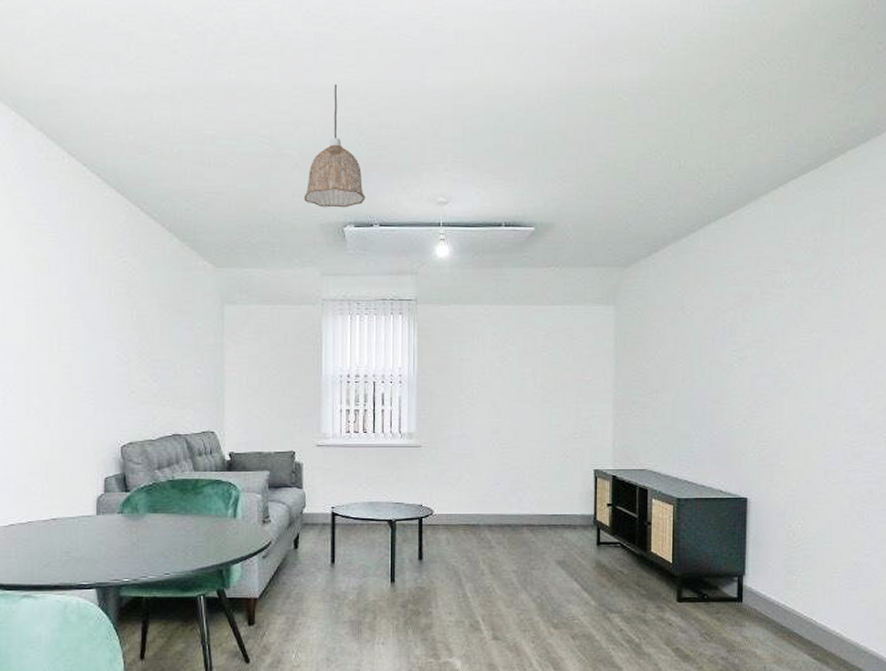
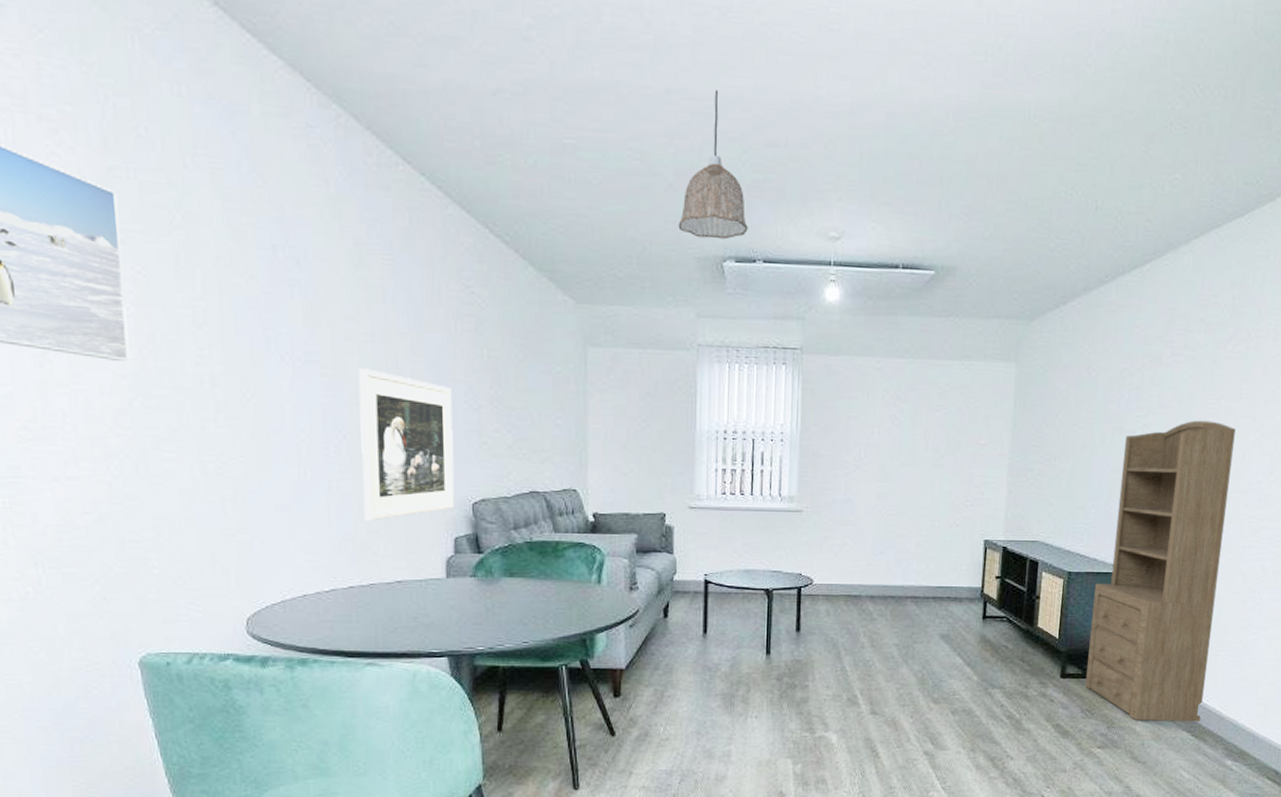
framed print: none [24,330,106,464] -> present [358,368,455,521]
shelving unit: none [702,352,829,645] -> present [1085,420,1236,722]

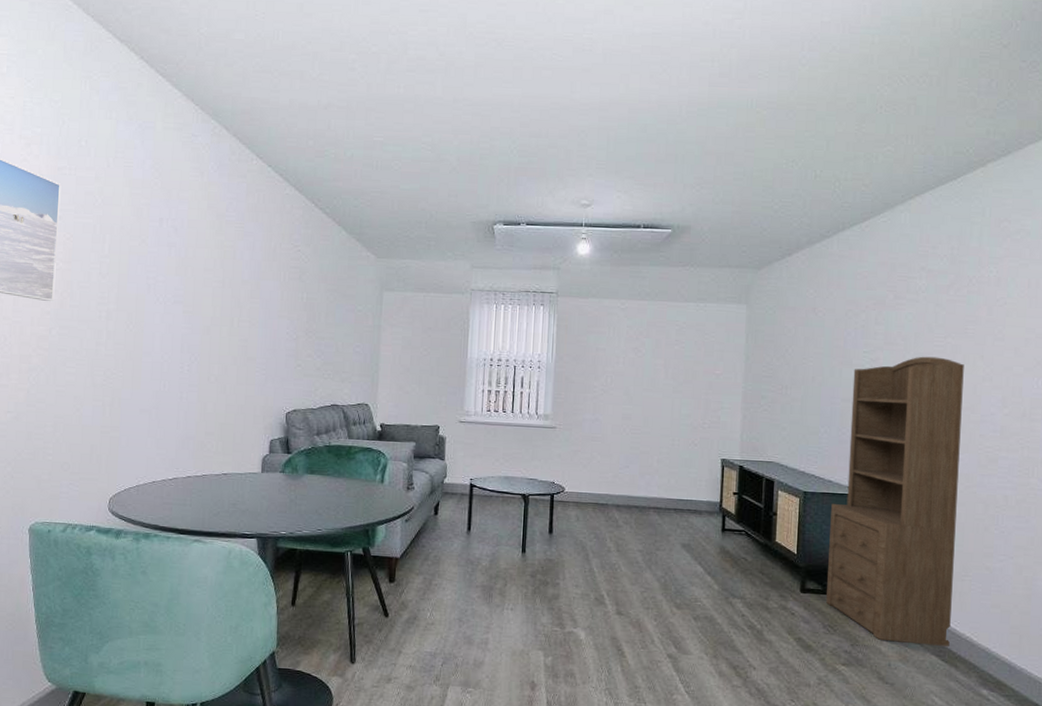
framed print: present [358,368,455,521] -> none [204,307,277,425]
pendant lamp: present [678,89,748,240] -> none [459,97,515,208]

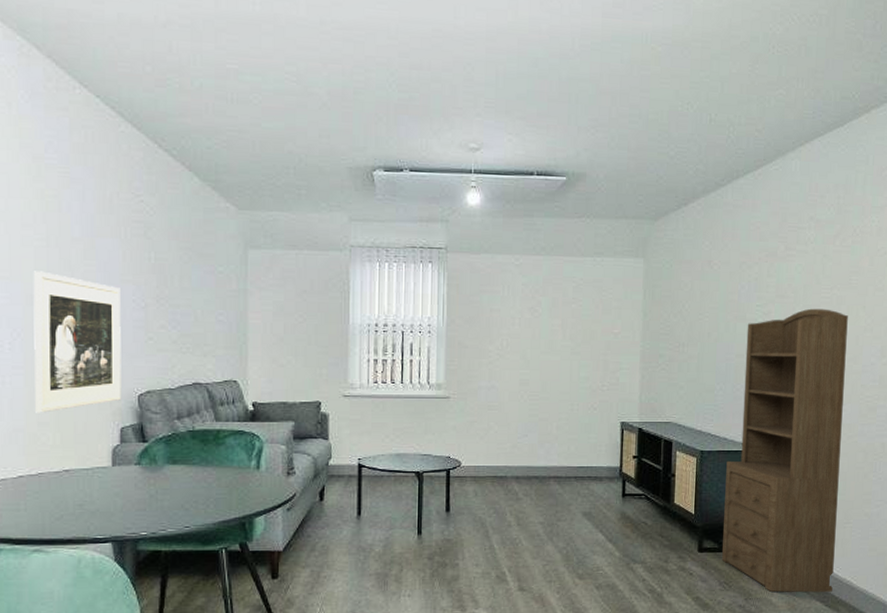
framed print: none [204,307,277,425] -> present [33,271,122,413]

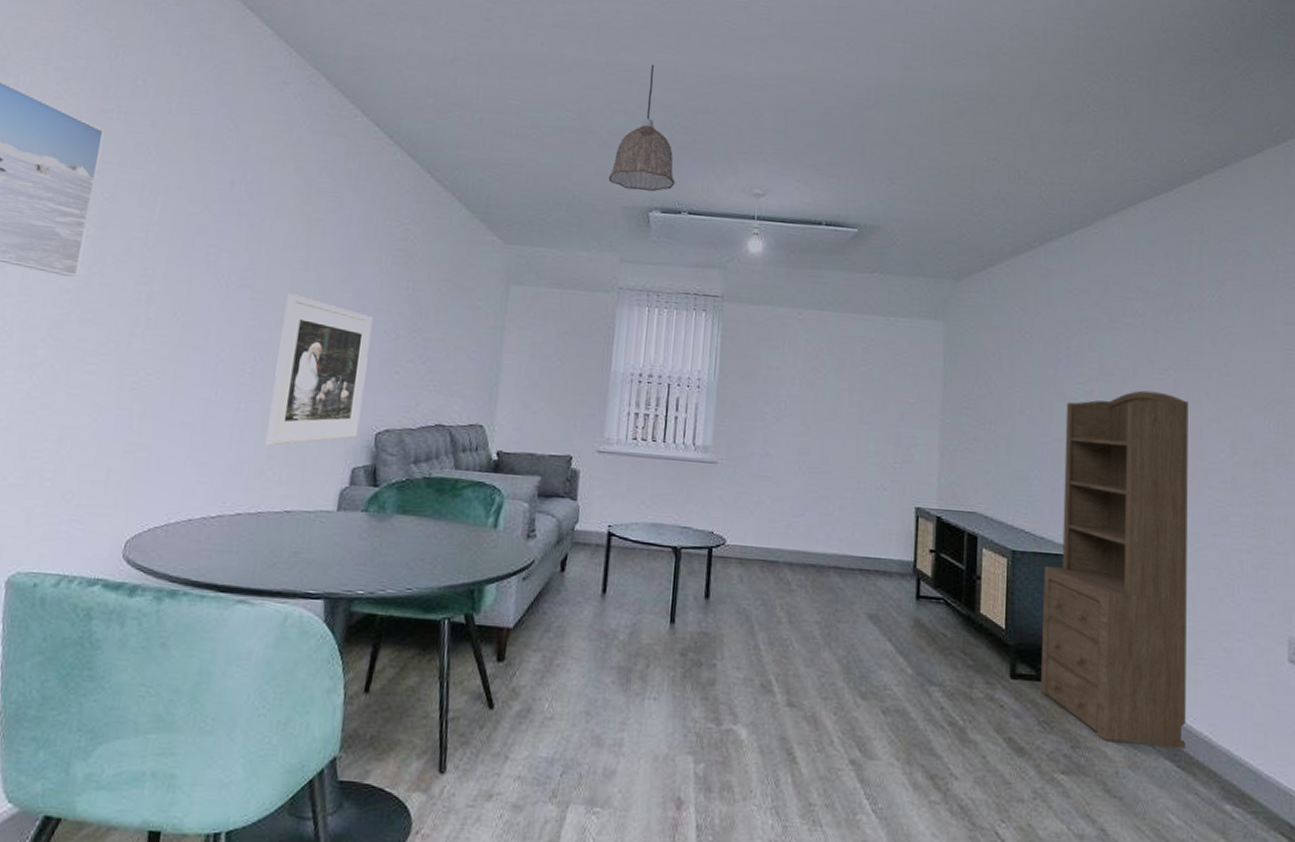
pendant lamp: none [331,21,395,151] -> present [608,64,675,192]

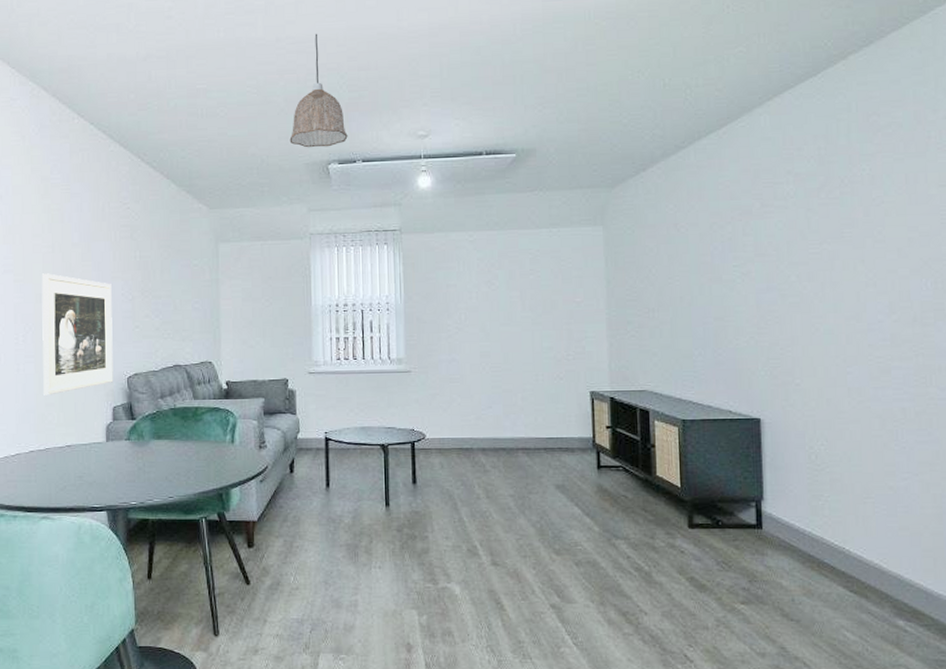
shelving unit: present [1041,390,1188,749] -> none [713,265,857,576]

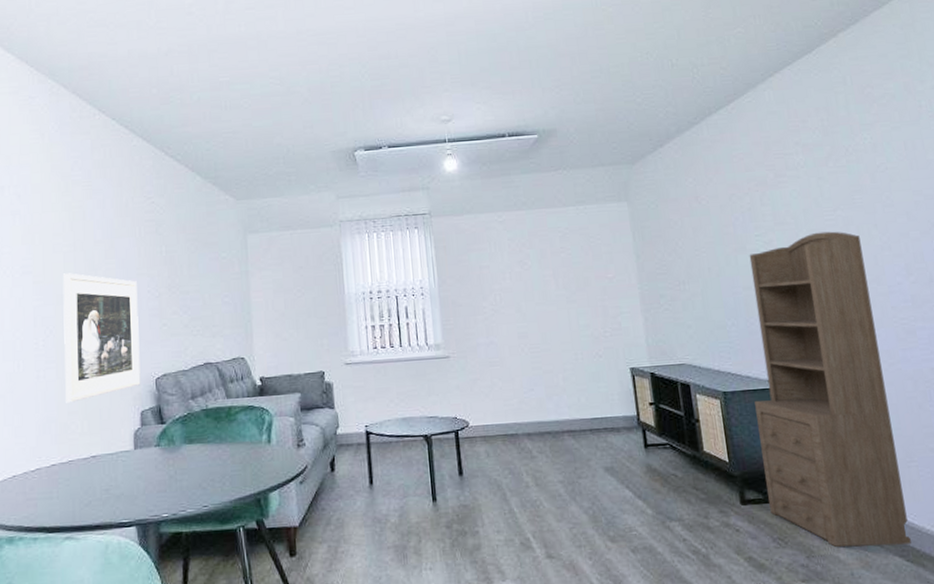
pendant lamp: present [289,33,348,148] -> none [314,25,373,136]
shelving unit: none [713,265,857,576] -> present [749,231,911,547]

